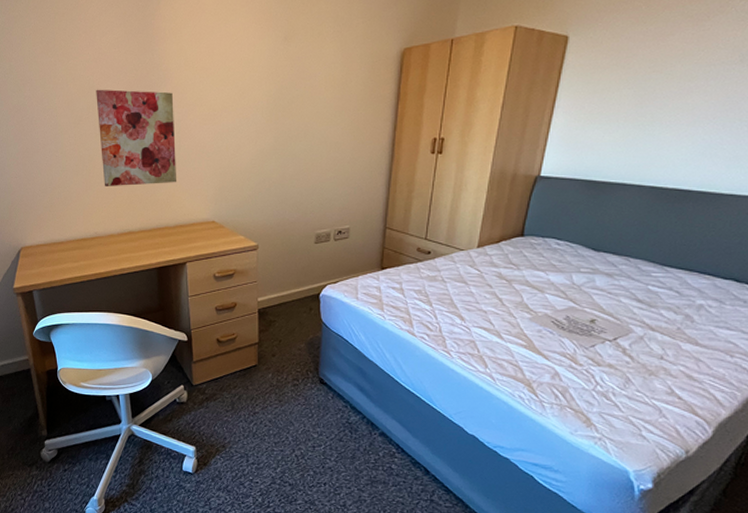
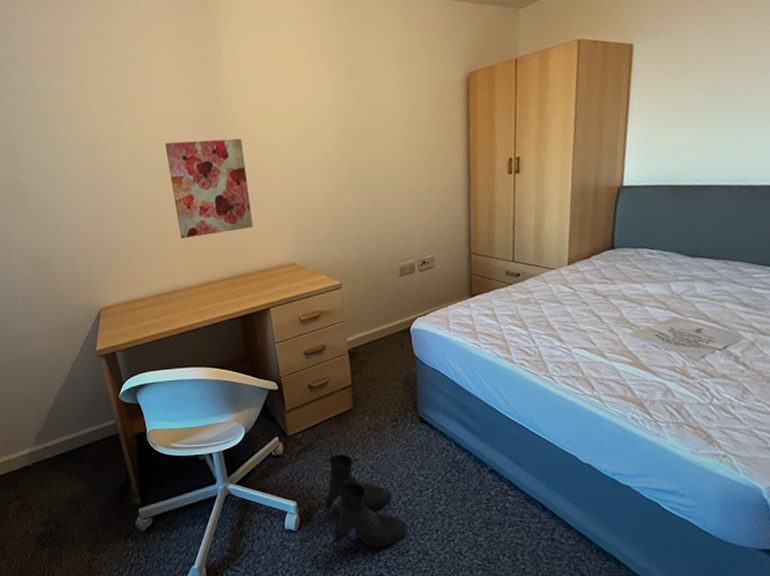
boots: none [222,406,298,495] -> present [324,454,408,547]

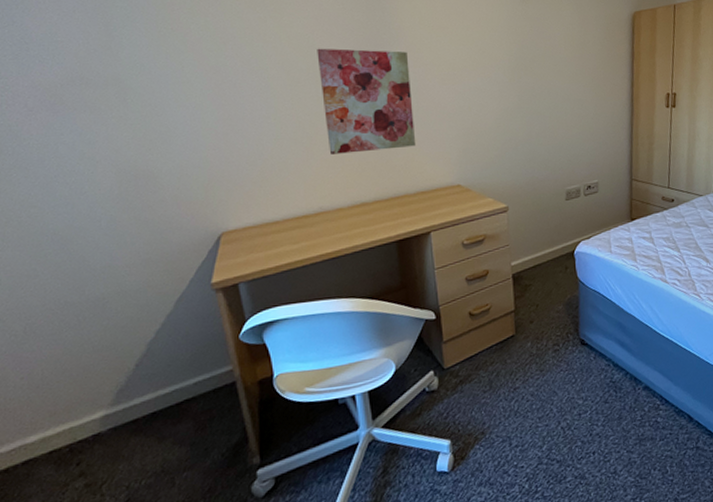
boots: present [324,454,408,547] -> none [481,383,566,480]

